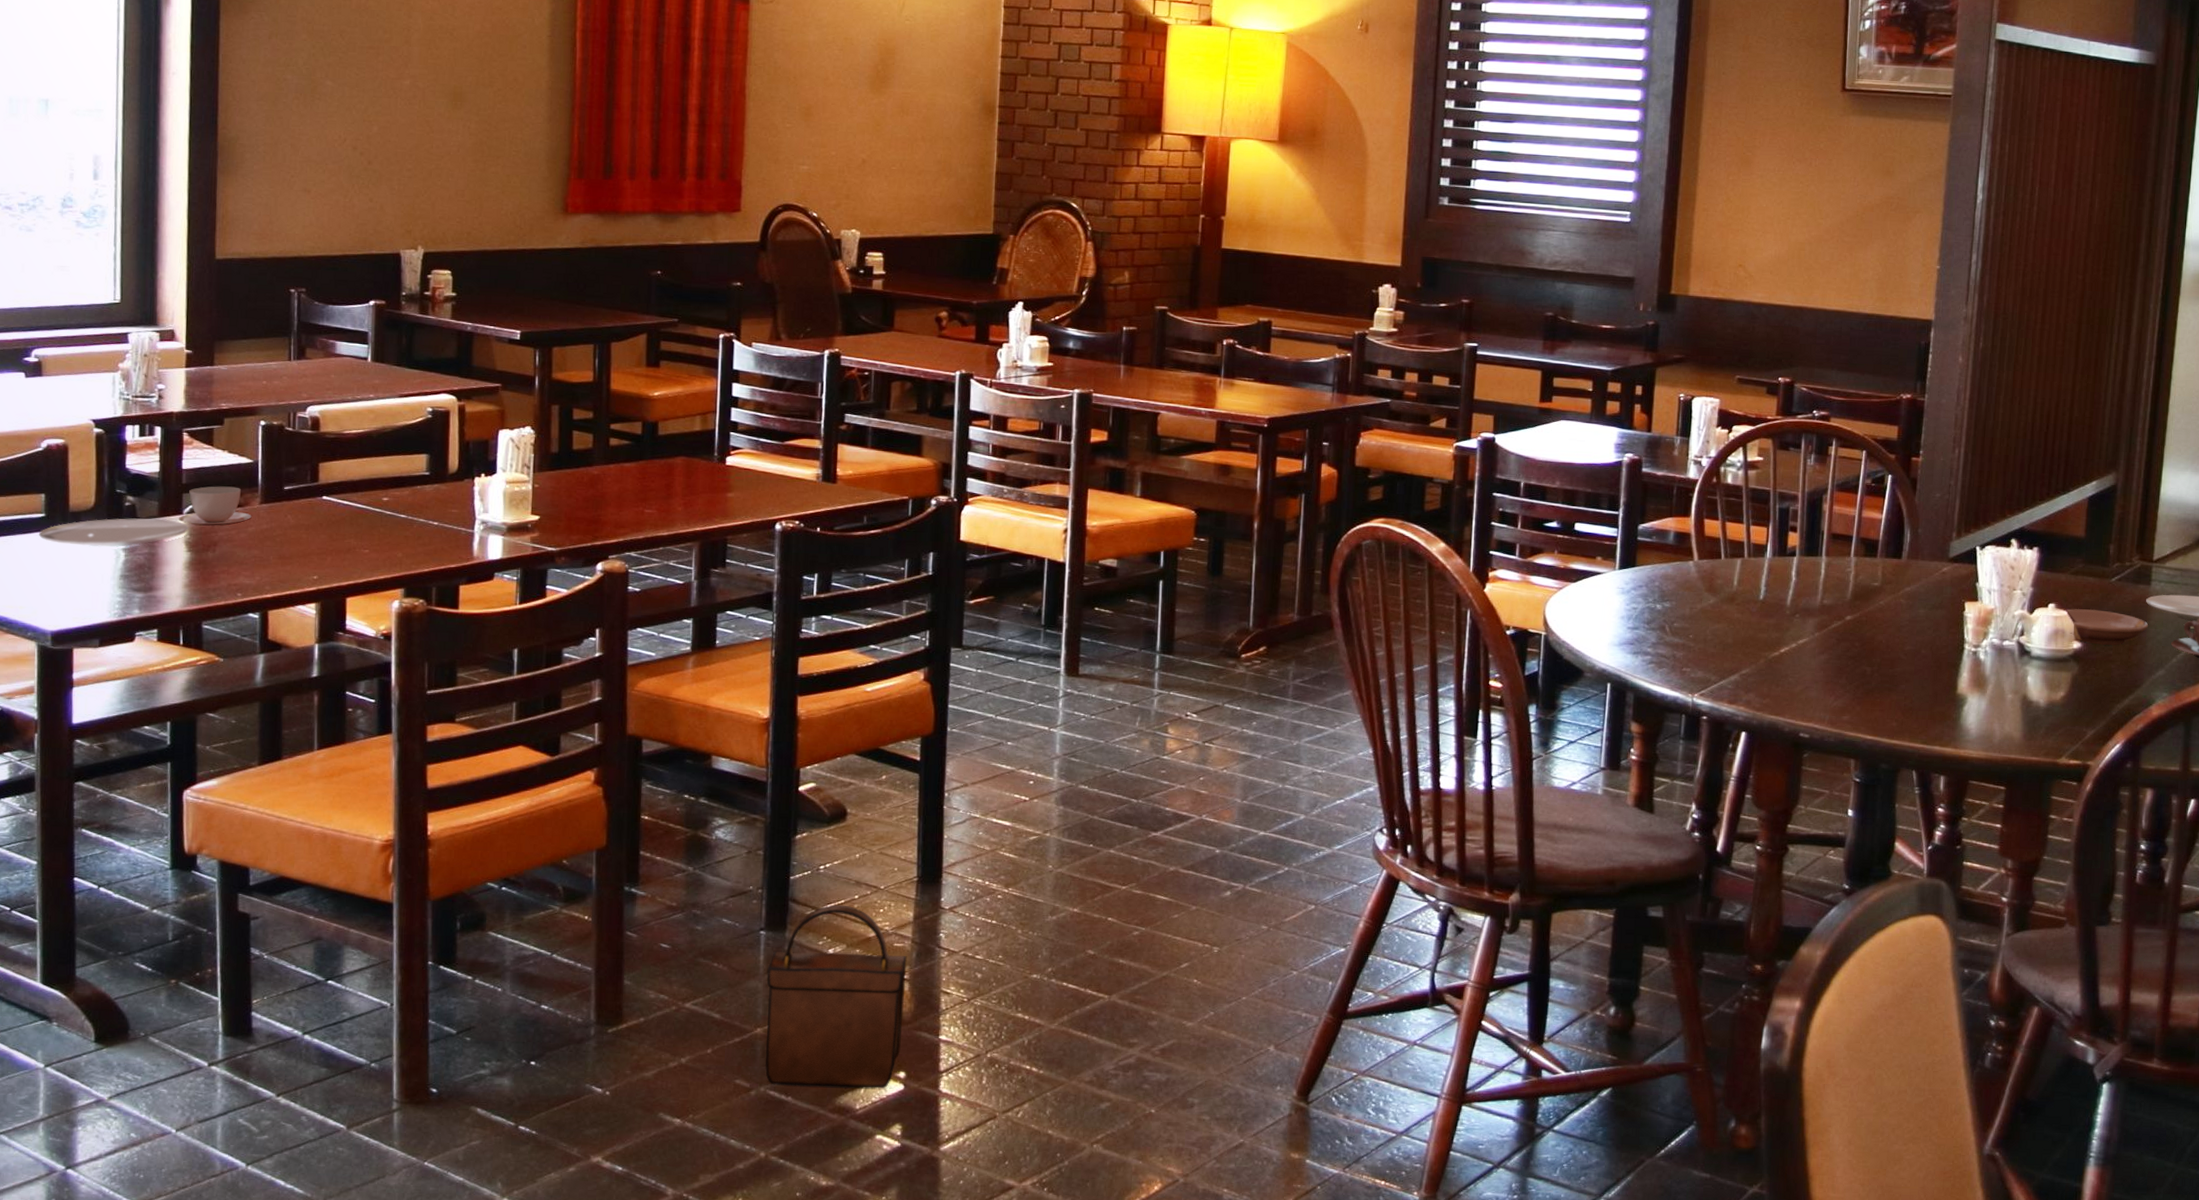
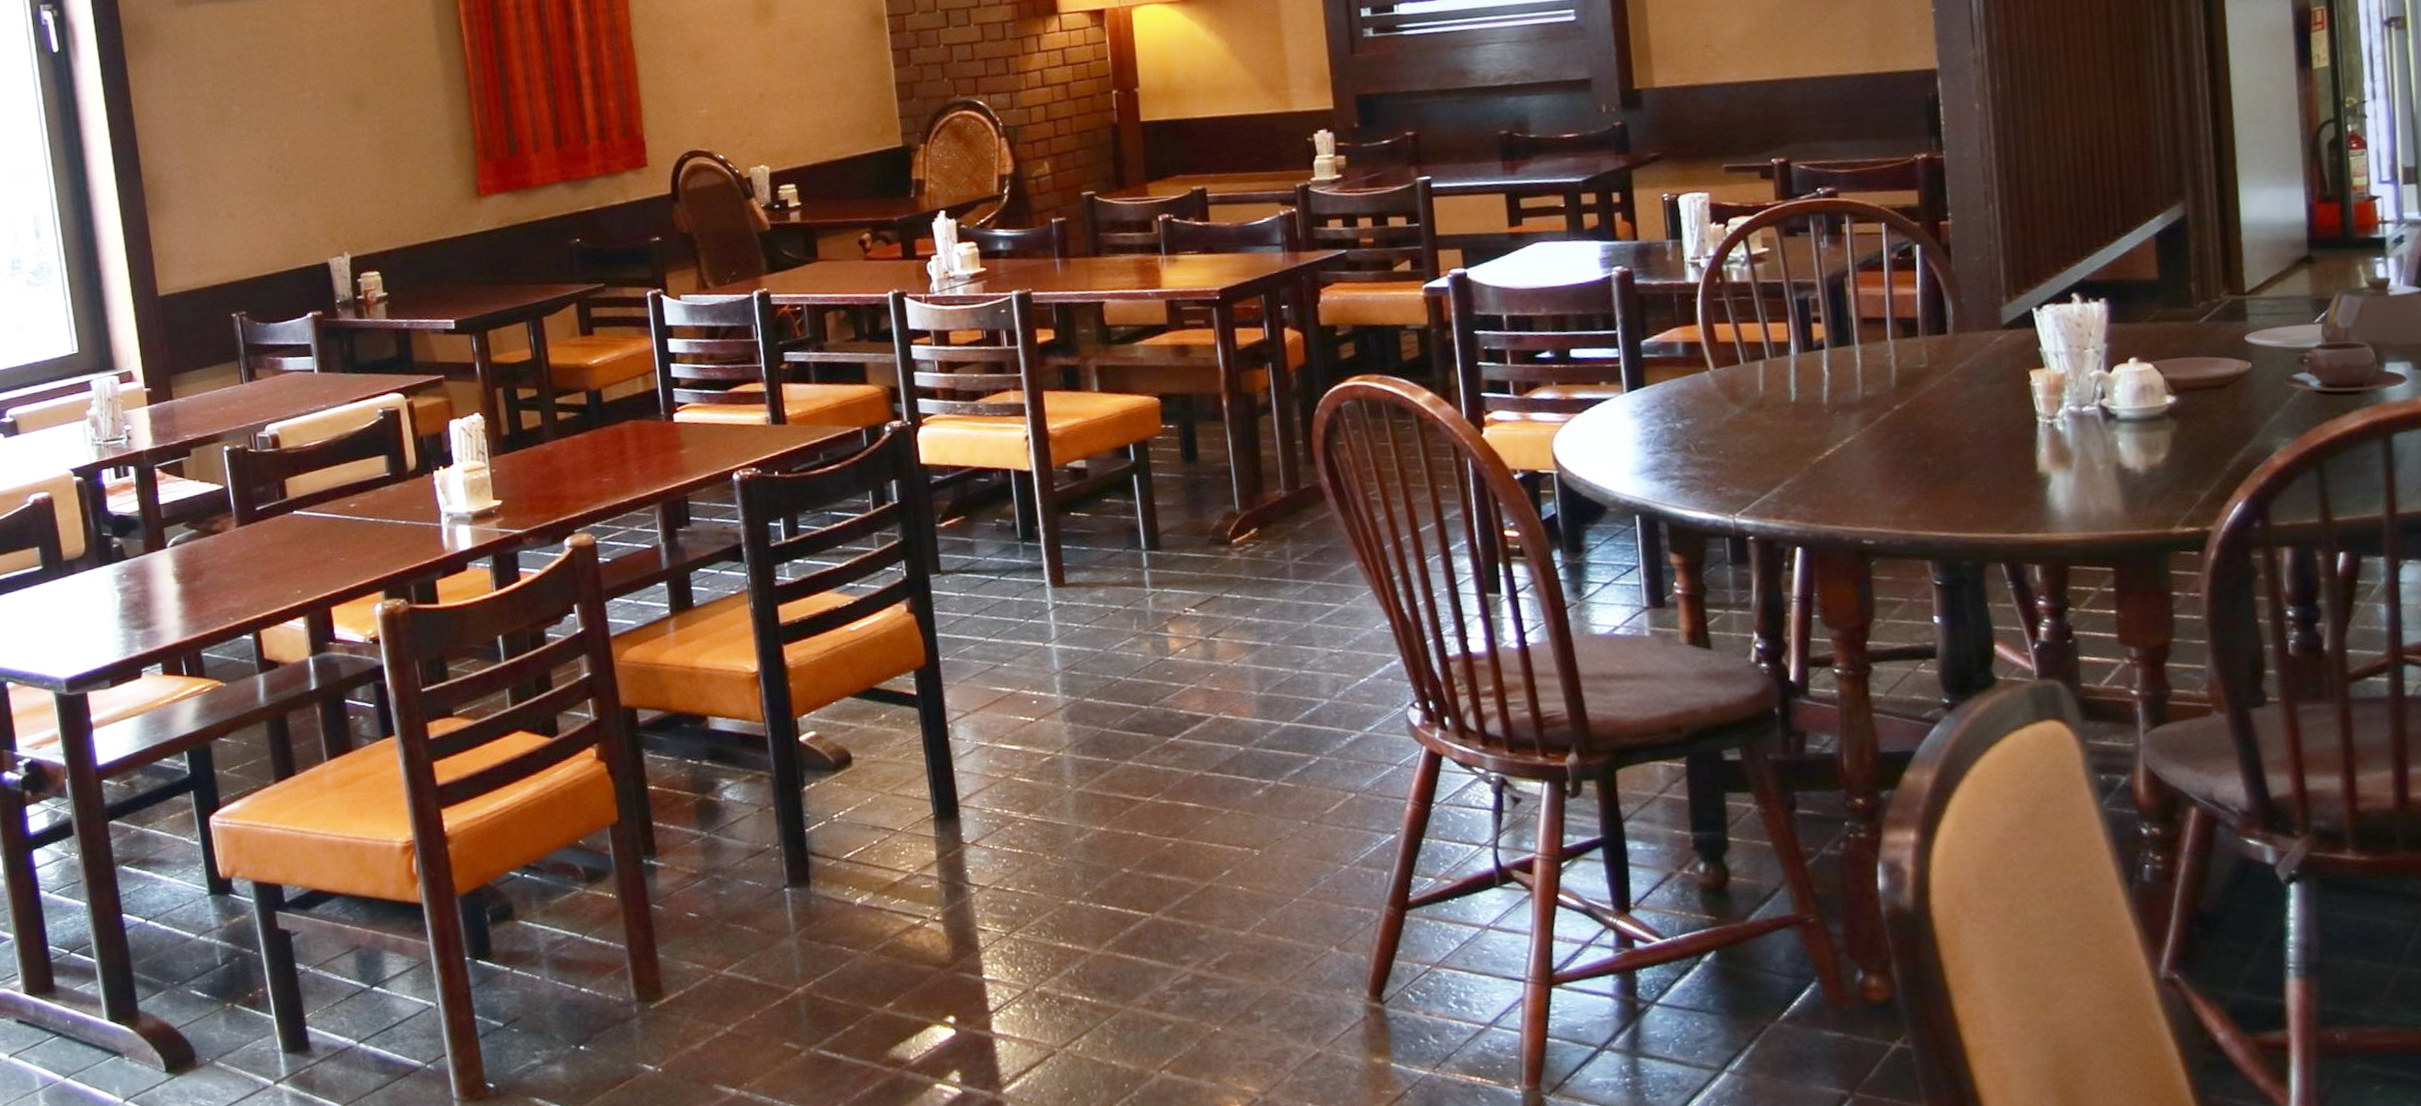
plate: present [38,518,189,548] -> none [39,555,175,594]
teacup: present [178,486,252,526] -> none [163,514,231,557]
handbag: present [765,904,907,1088] -> none [797,851,946,1044]

